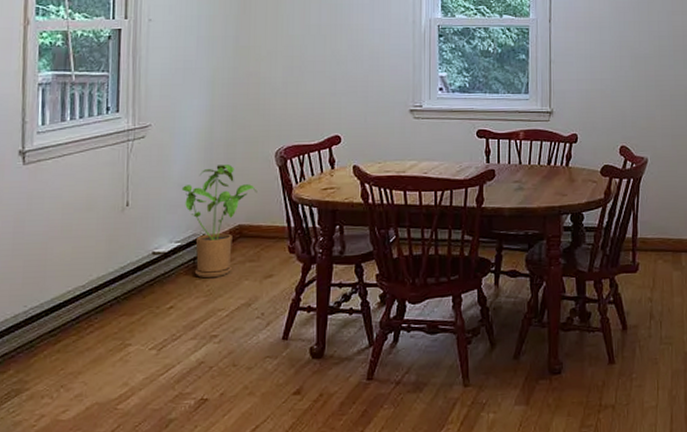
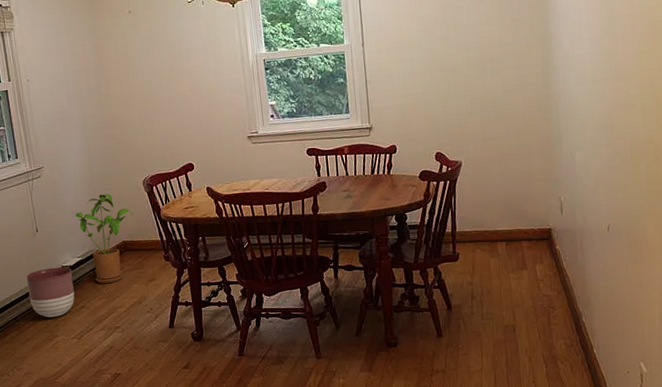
planter: none [100,253,165,320] -> present [26,267,75,318]

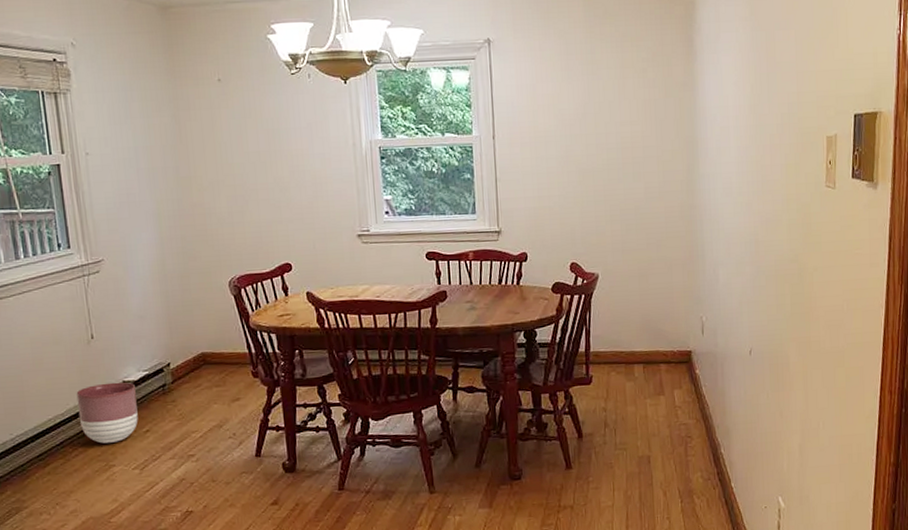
house plant: present [75,194,134,284] -> none [142,295,216,403]

